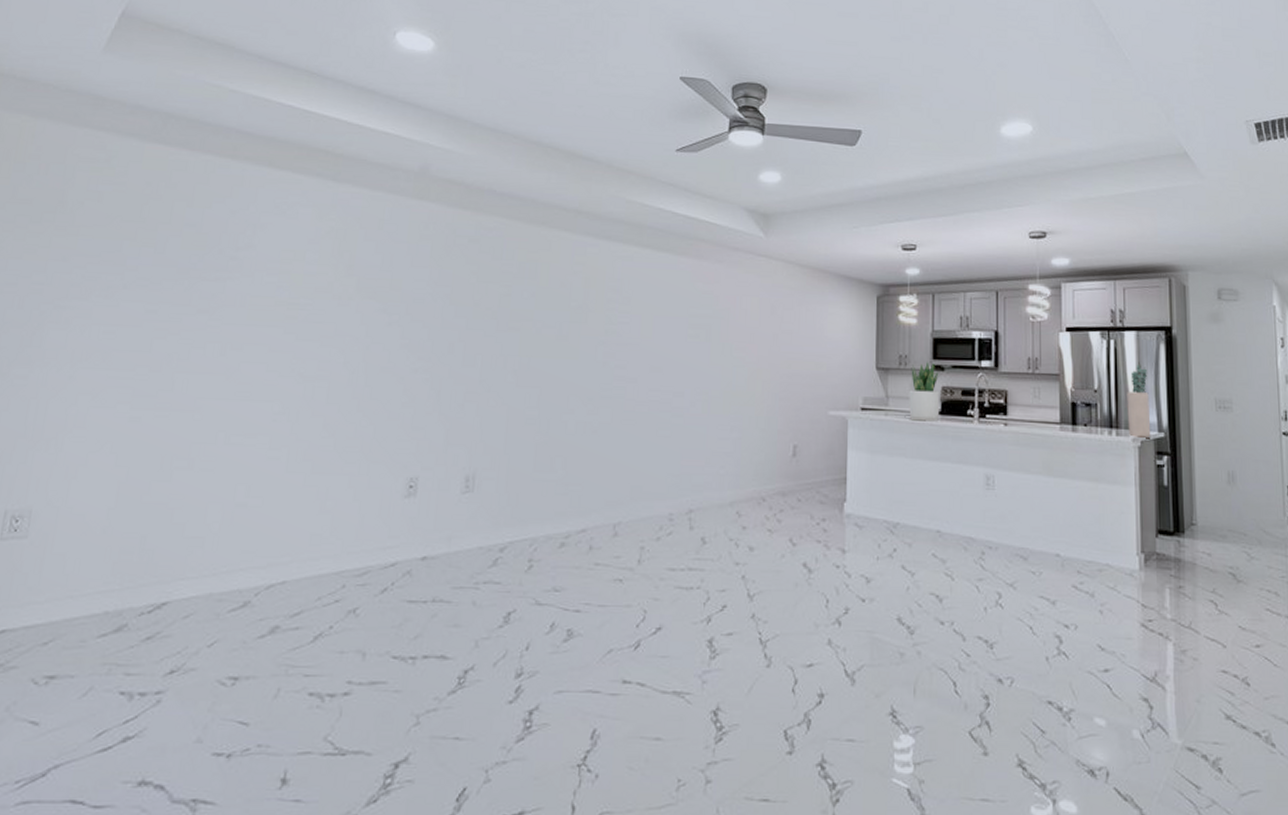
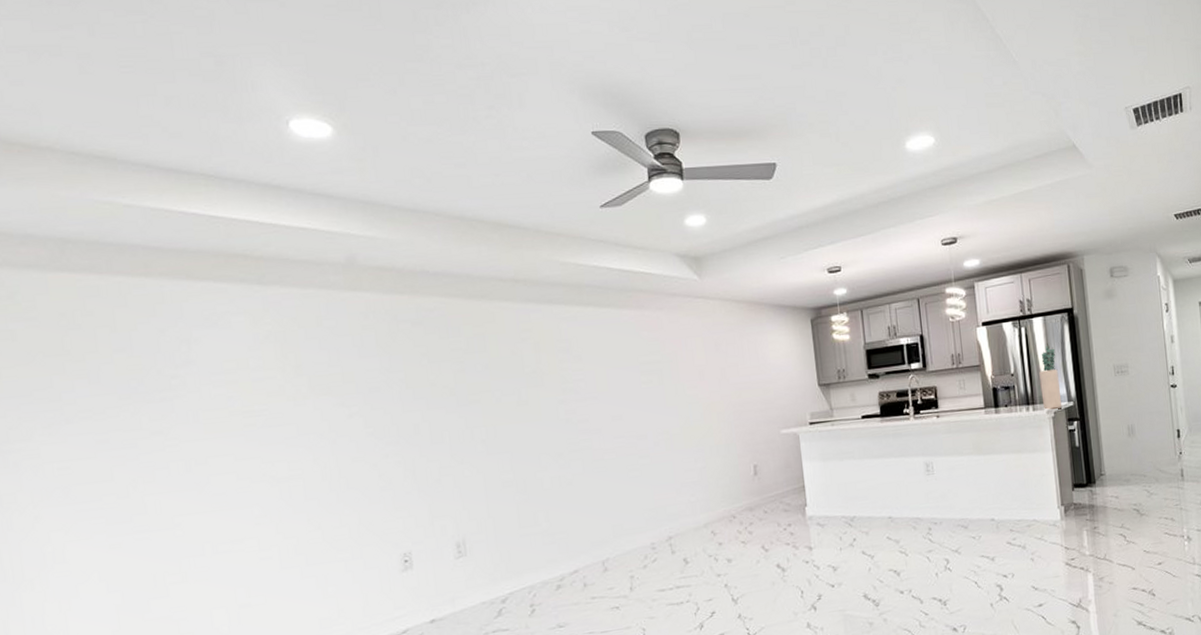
planter: present [909,361,940,422] -> none [849,371,880,427]

